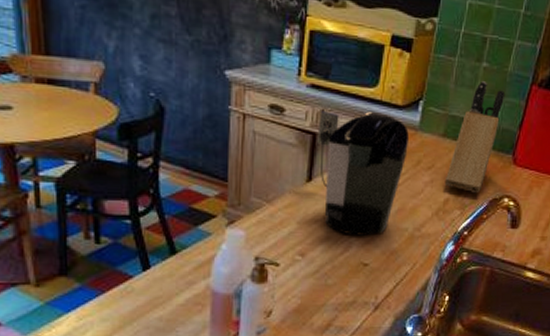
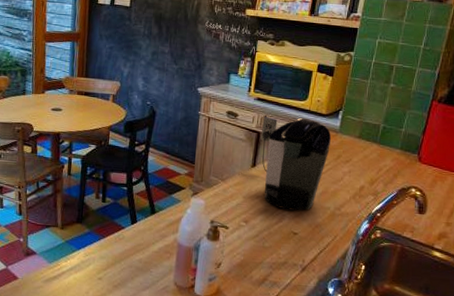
knife block: present [444,81,504,194] -> none [360,97,409,184]

